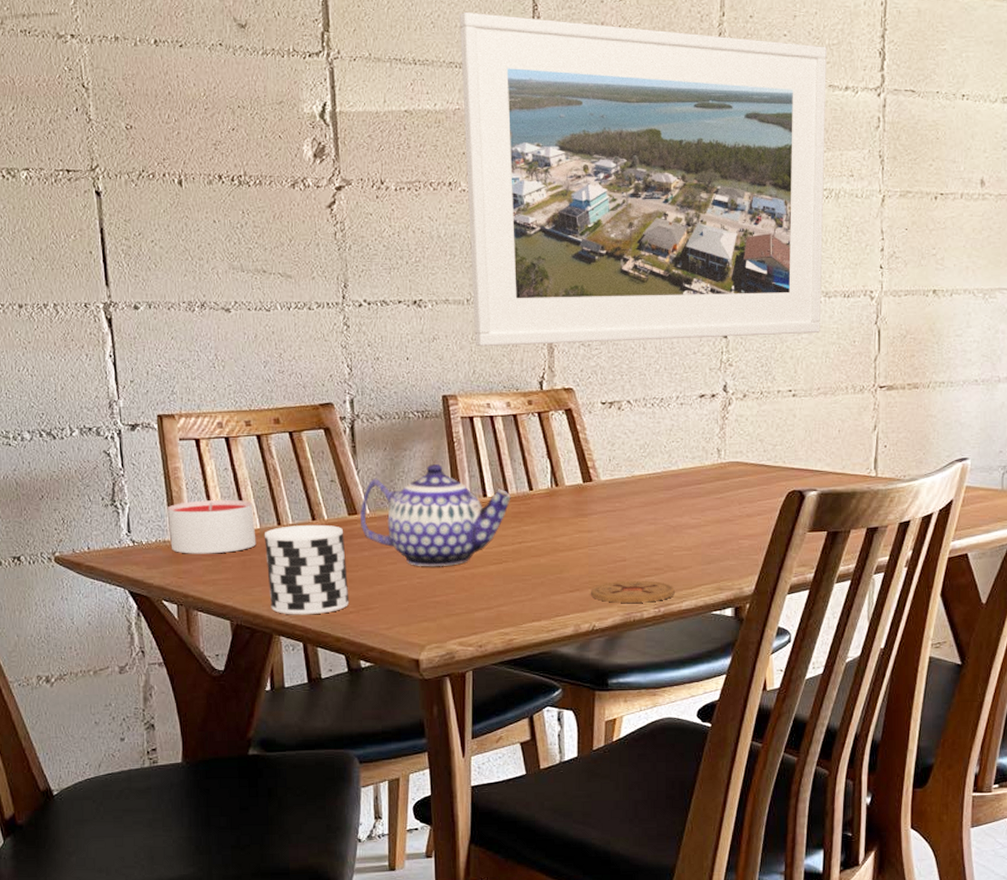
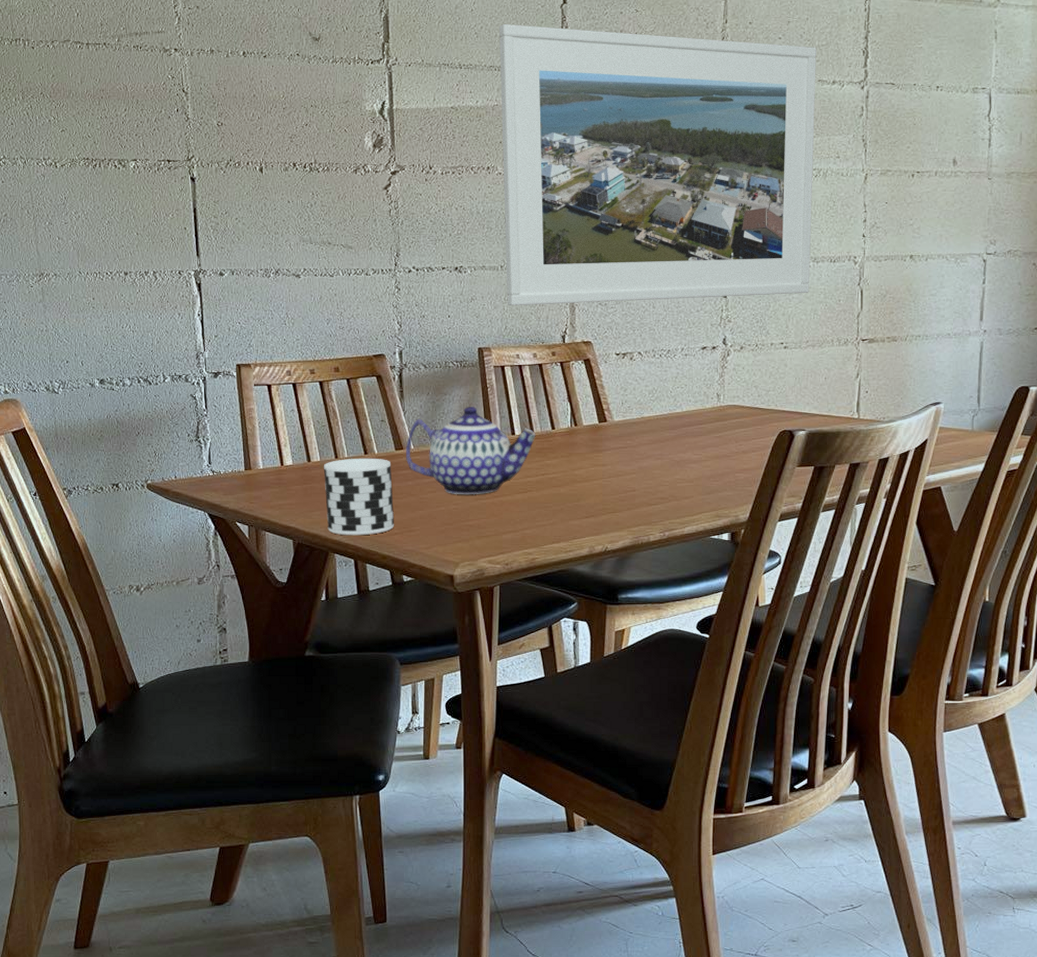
candle: present [167,499,257,554] -> none [242,436,317,483]
coaster: present [591,580,675,603] -> none [604,508,678,528]

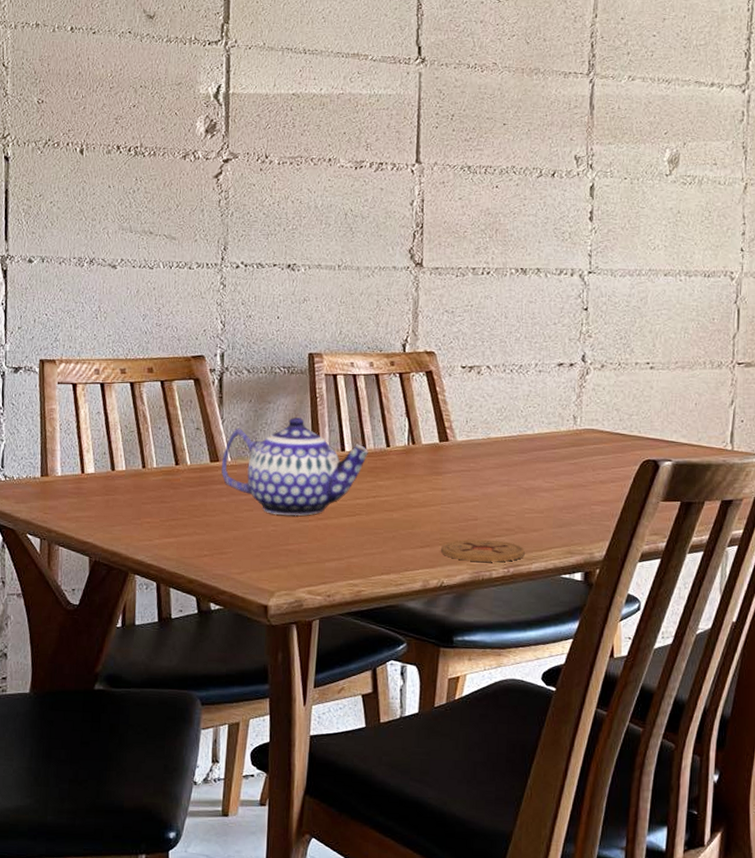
cup: present [323,458,395,536] -> none [128,469,205,556]
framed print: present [499,24,816,306] -> none [343,9,694,310]
coaster: none [604,508,678,528] -> present [441,539,525,562]

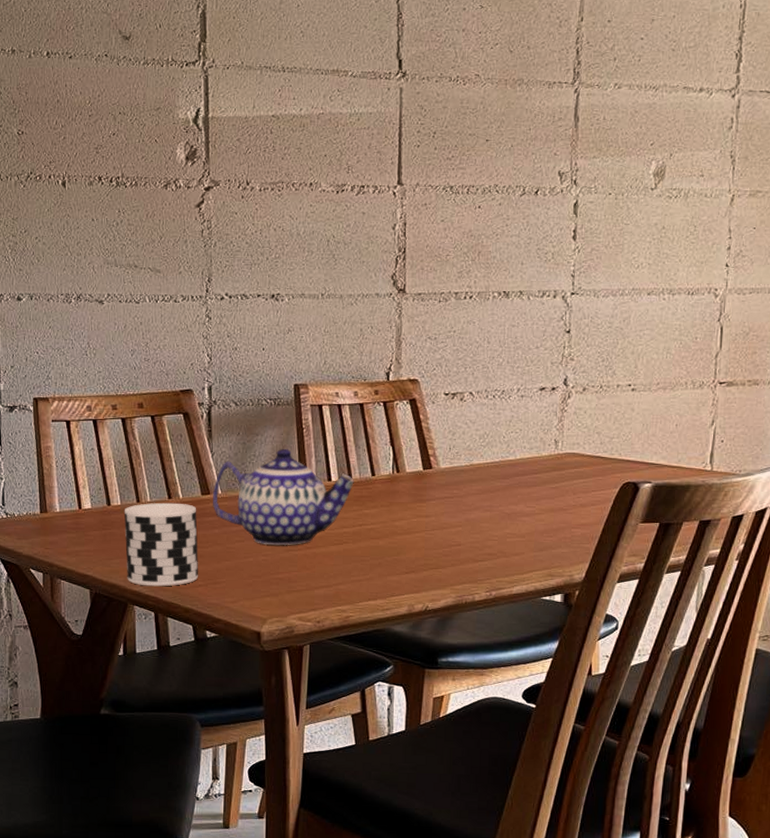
cup: none [128,469,205,556] -> present [124,502,199,587]
coaster: present [441,539,525,562] -> none [426,564,507,586]

